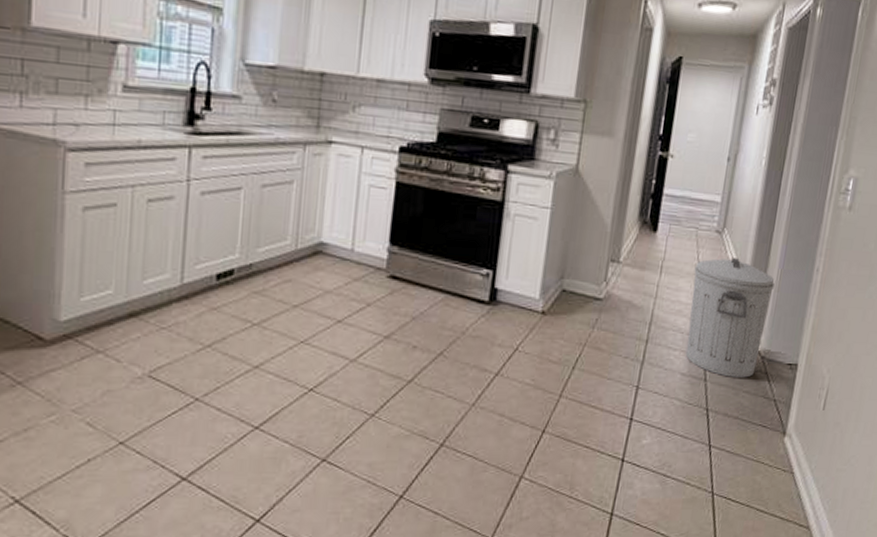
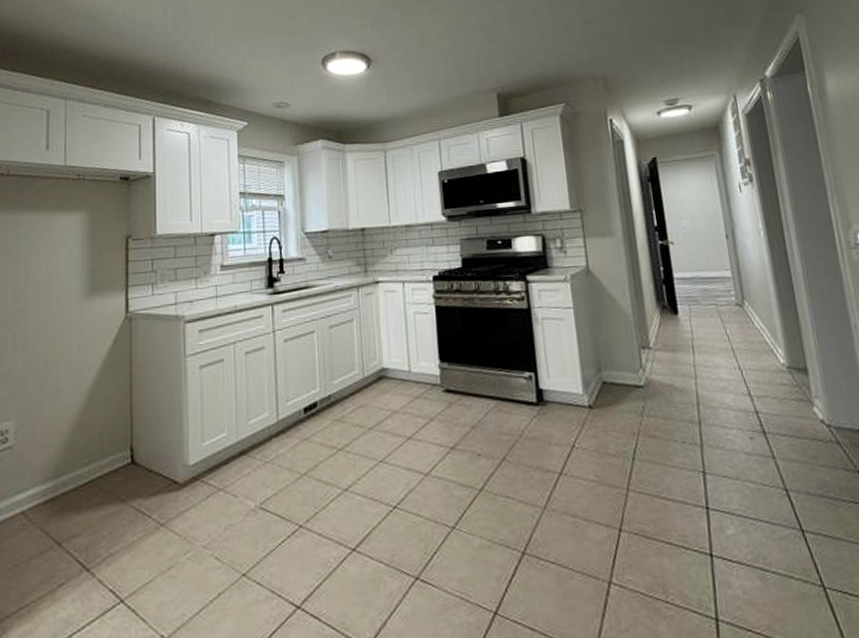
trash can: present [686,258,775,378] -> none [725,327,825,452]

